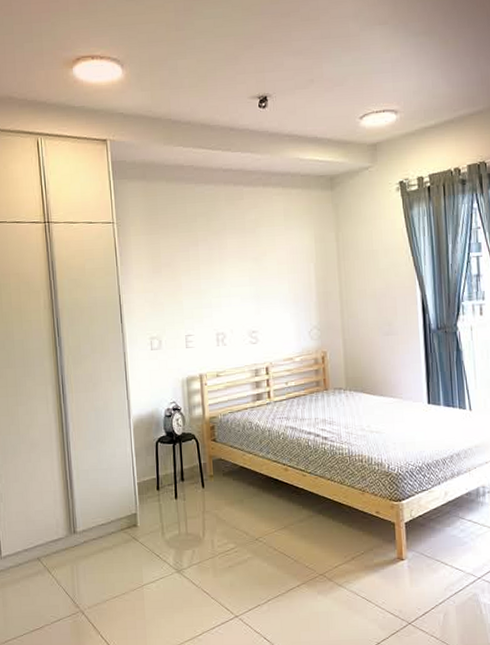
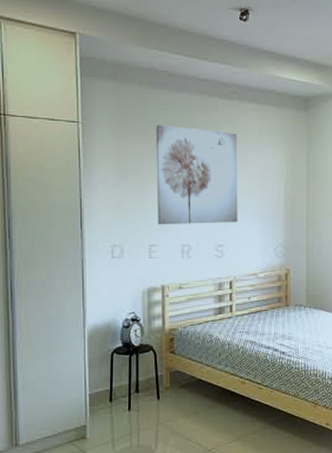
wall art: none [185,217,270,315] -> present [156,125,238,225]

